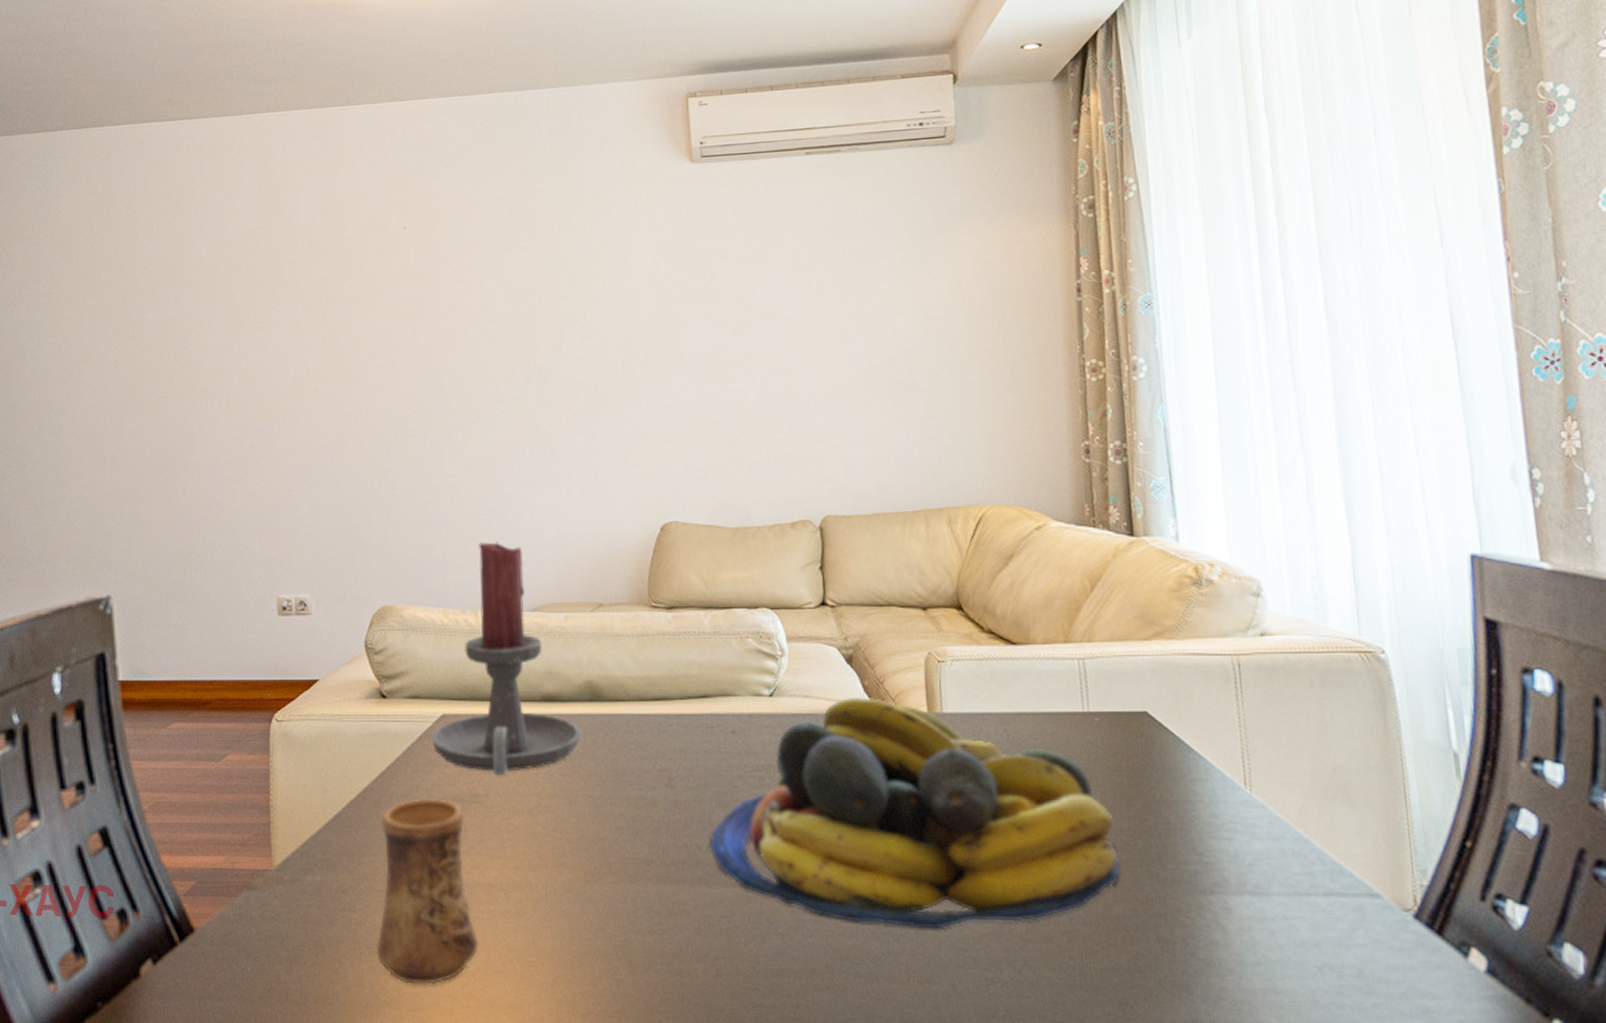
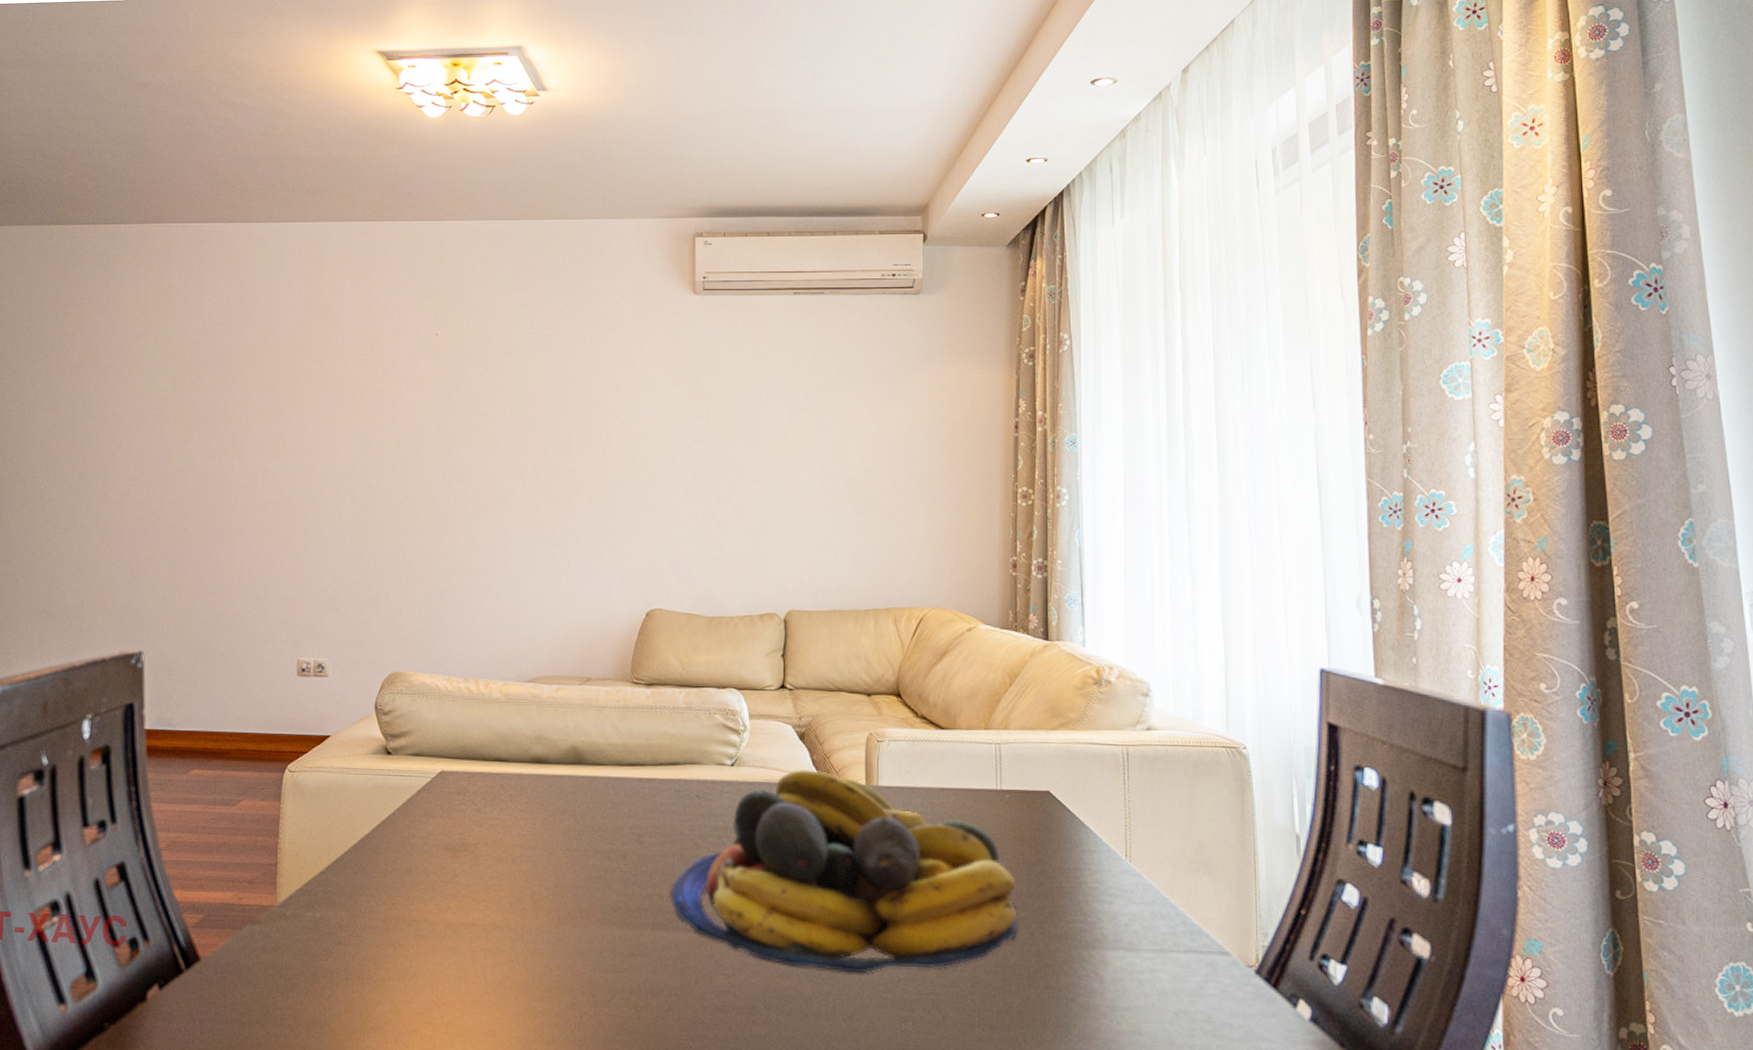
cup: present [376,798,479,985] -> none [366,845,460,1013]
candle holder: present [432,540,581,776] -> none [430,618,564,828]

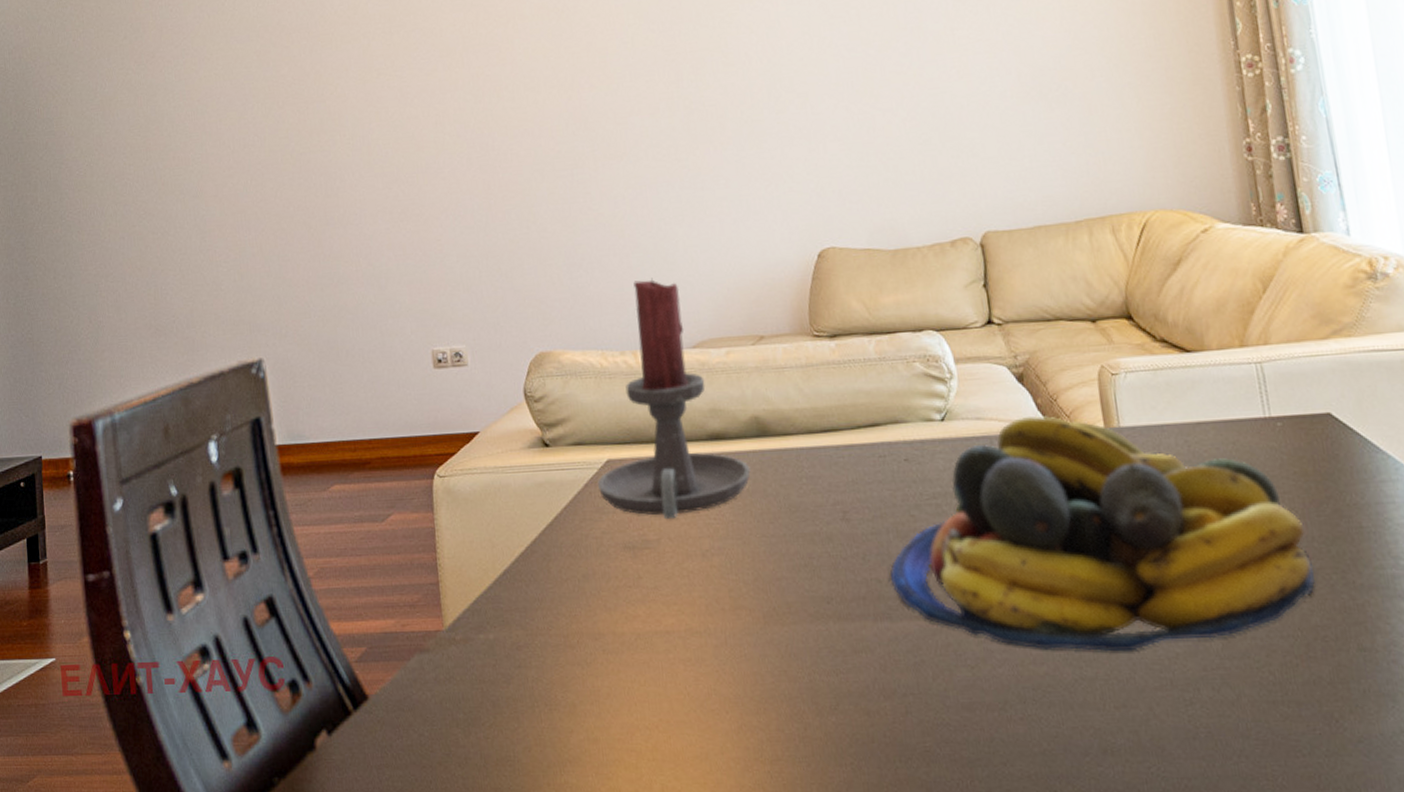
candle holder: none [430,618,564,828] -> present [598,278,751,520]

